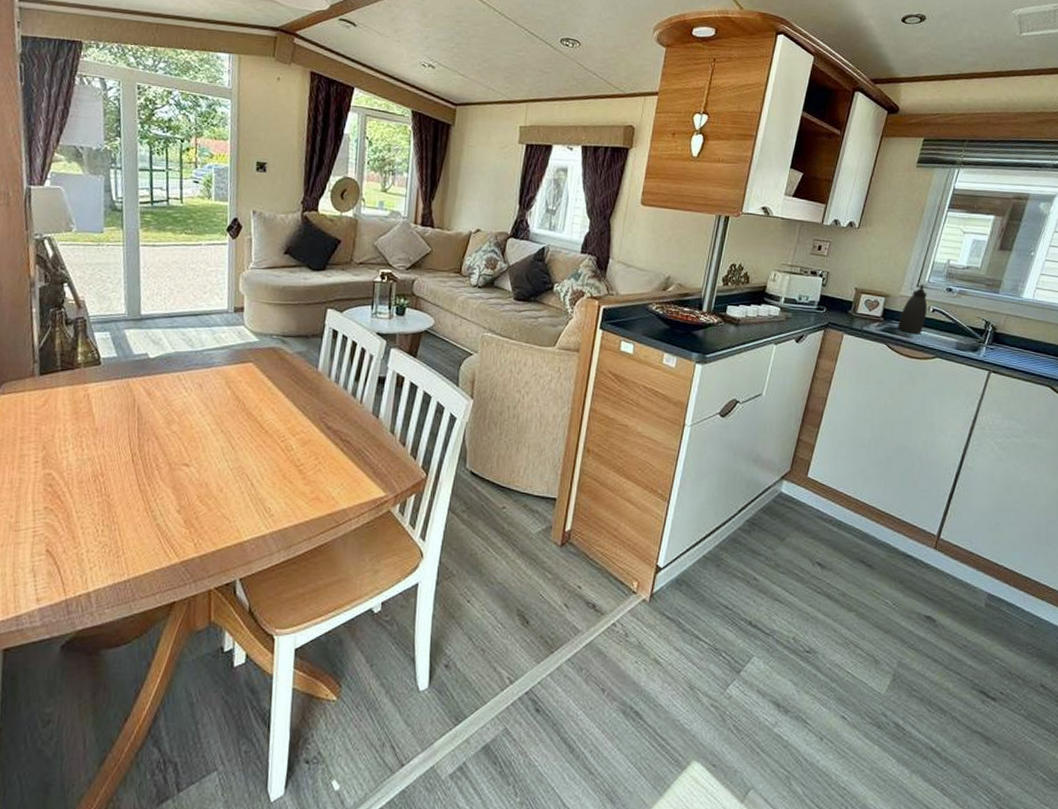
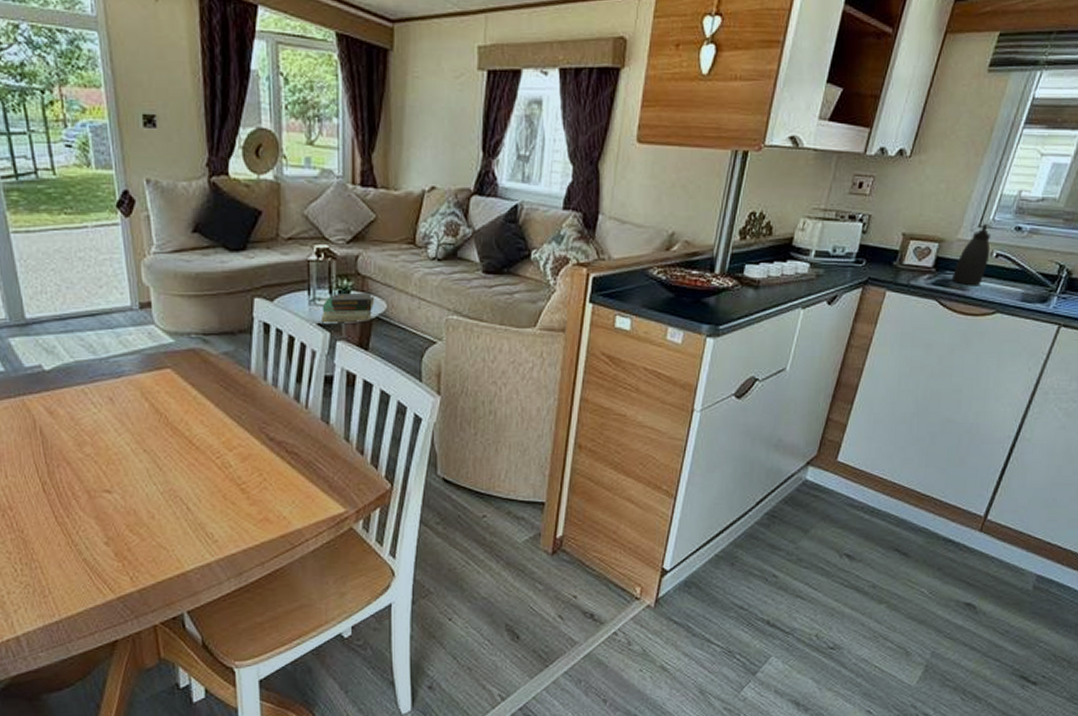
books: none [380,309,425,334] -> present [322,292,375,323]

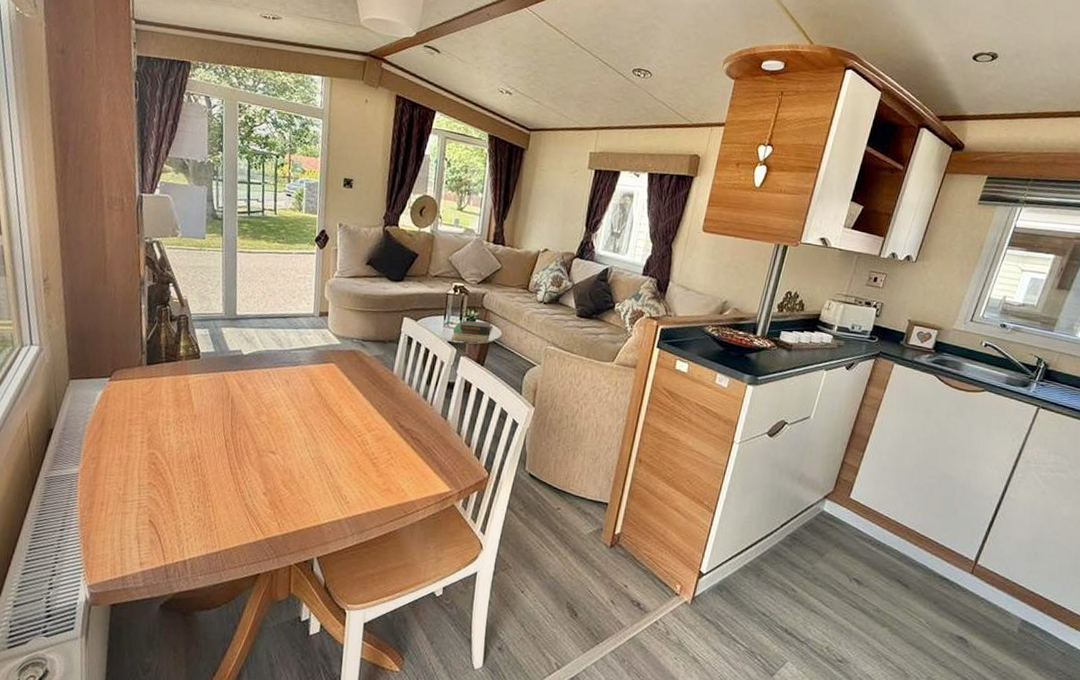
soap dispenser: present [951,223,992,286] -> none [948,318,982,368]

